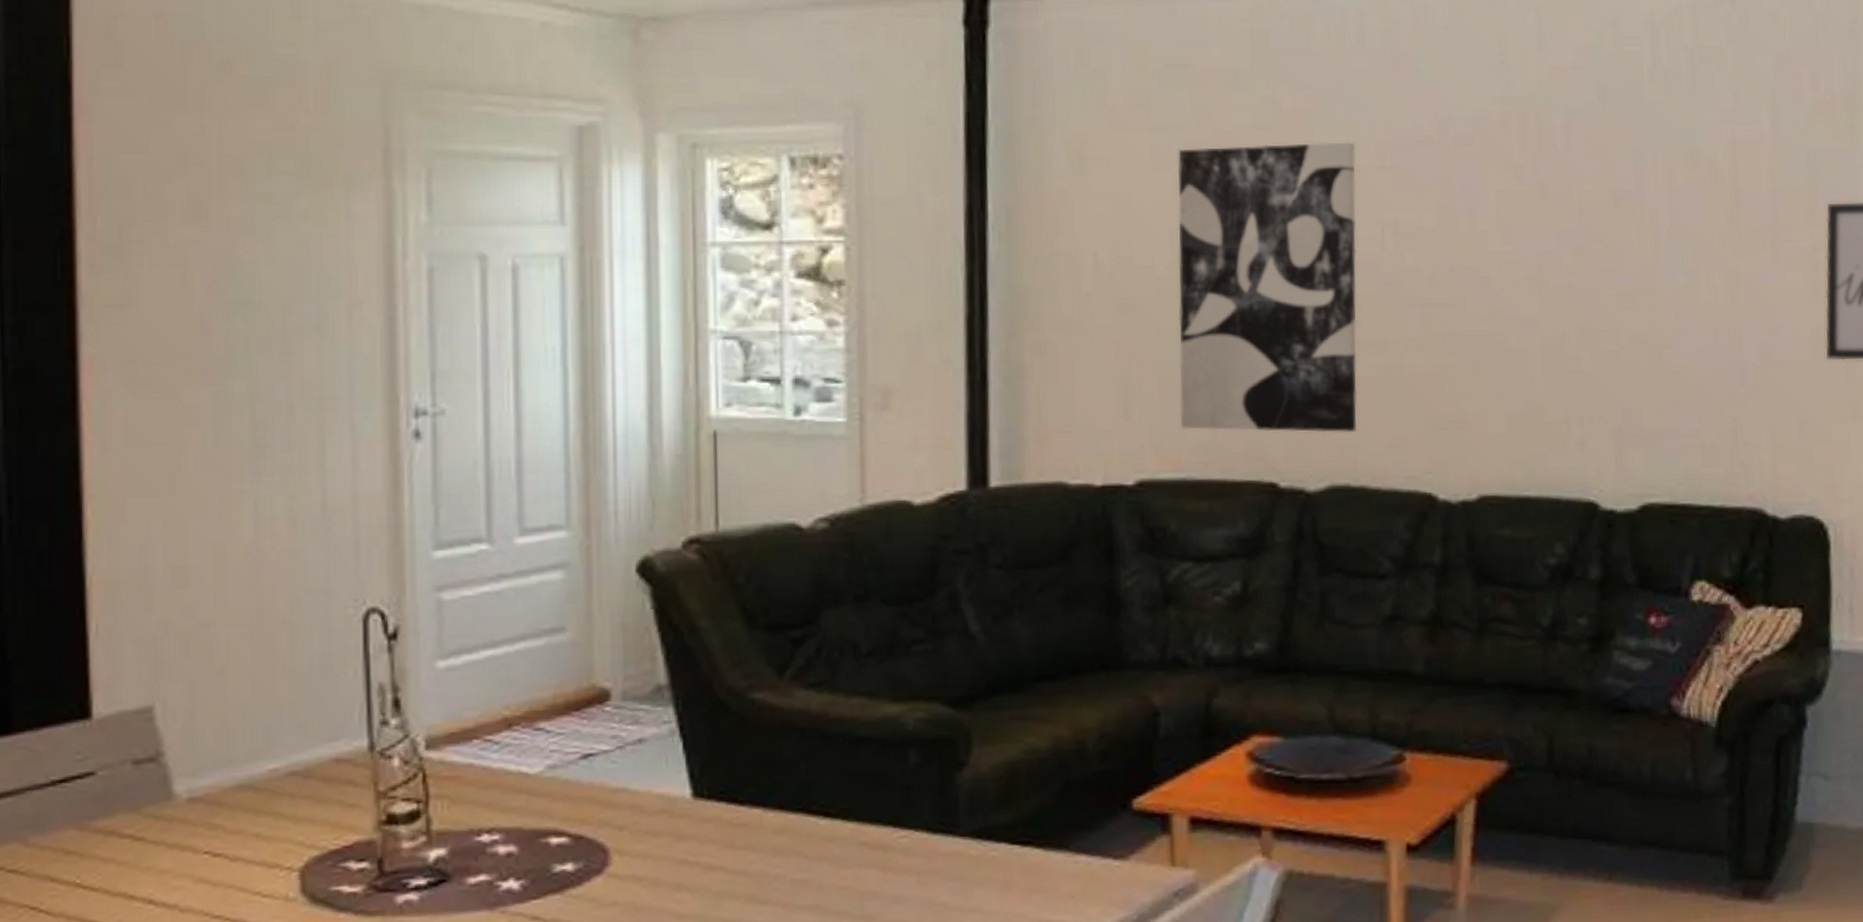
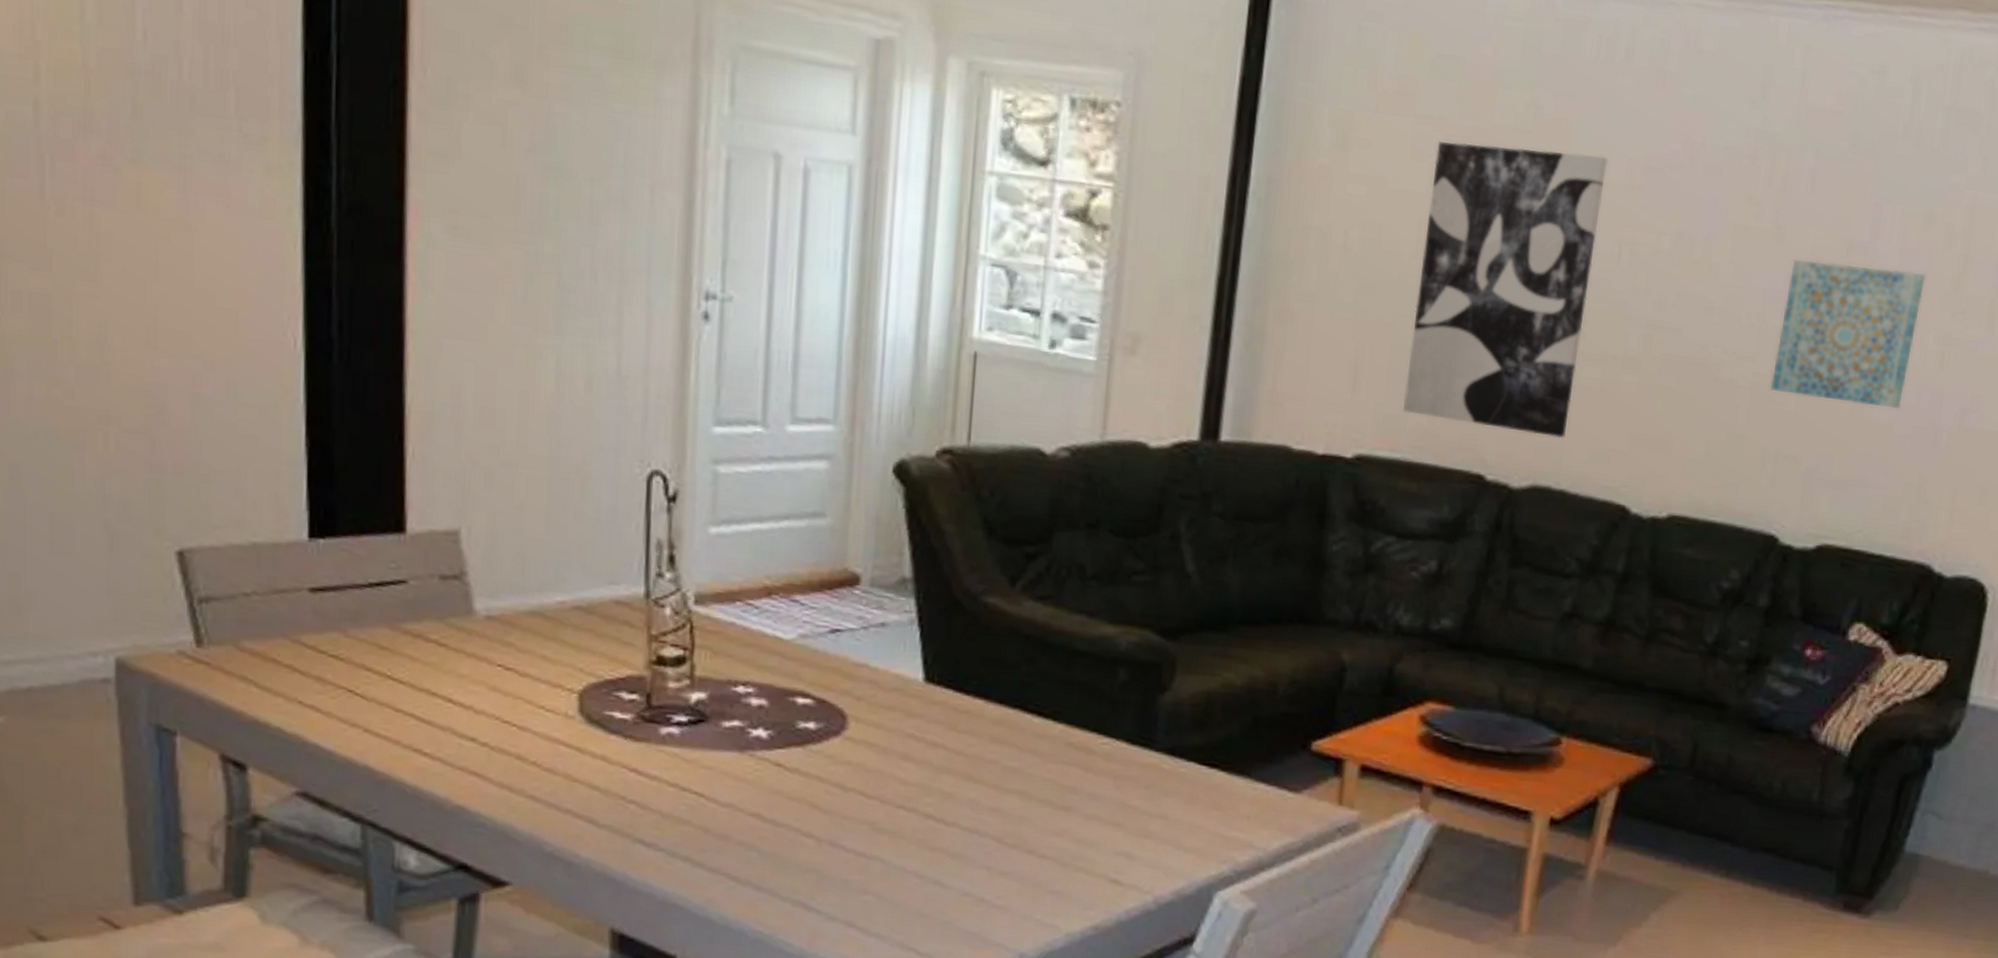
wall art: none [1561,212,1701,354] -> present [1769,259,1927,409]

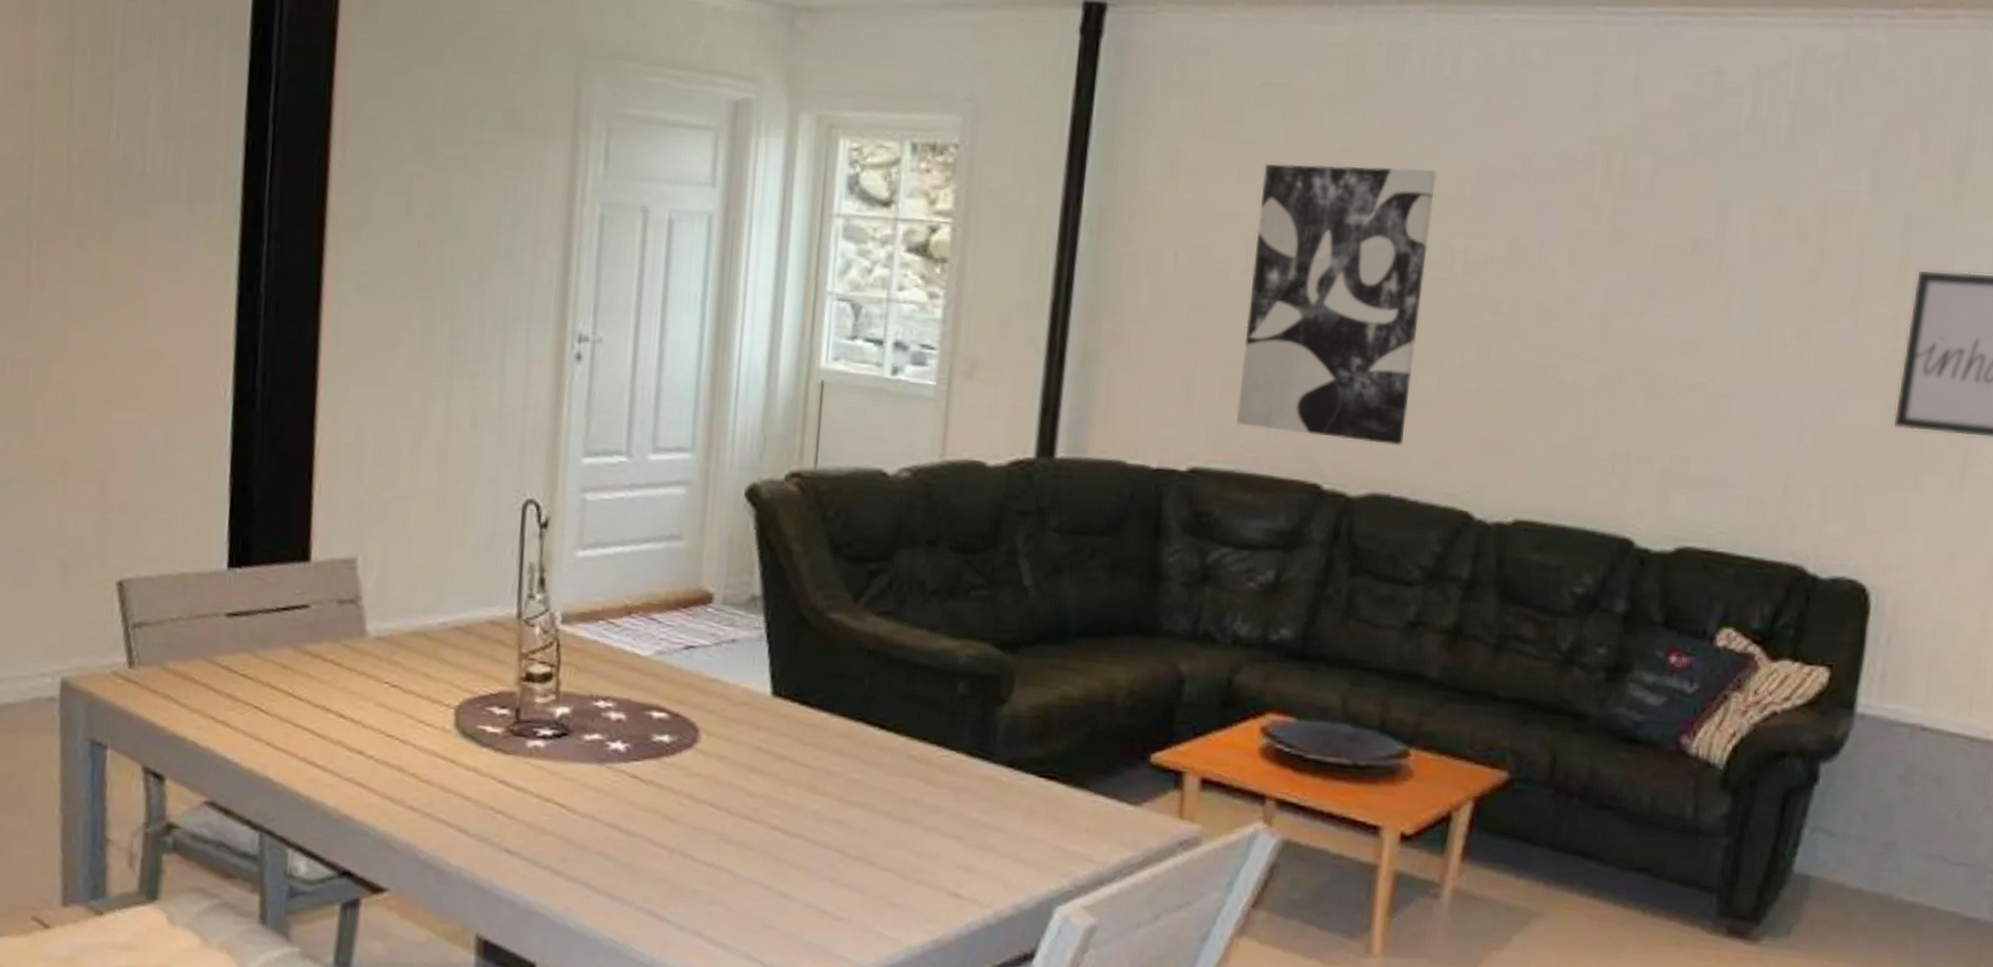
wall art: present [1769,259,1927,409] -> none [1616,260,1780,406]

